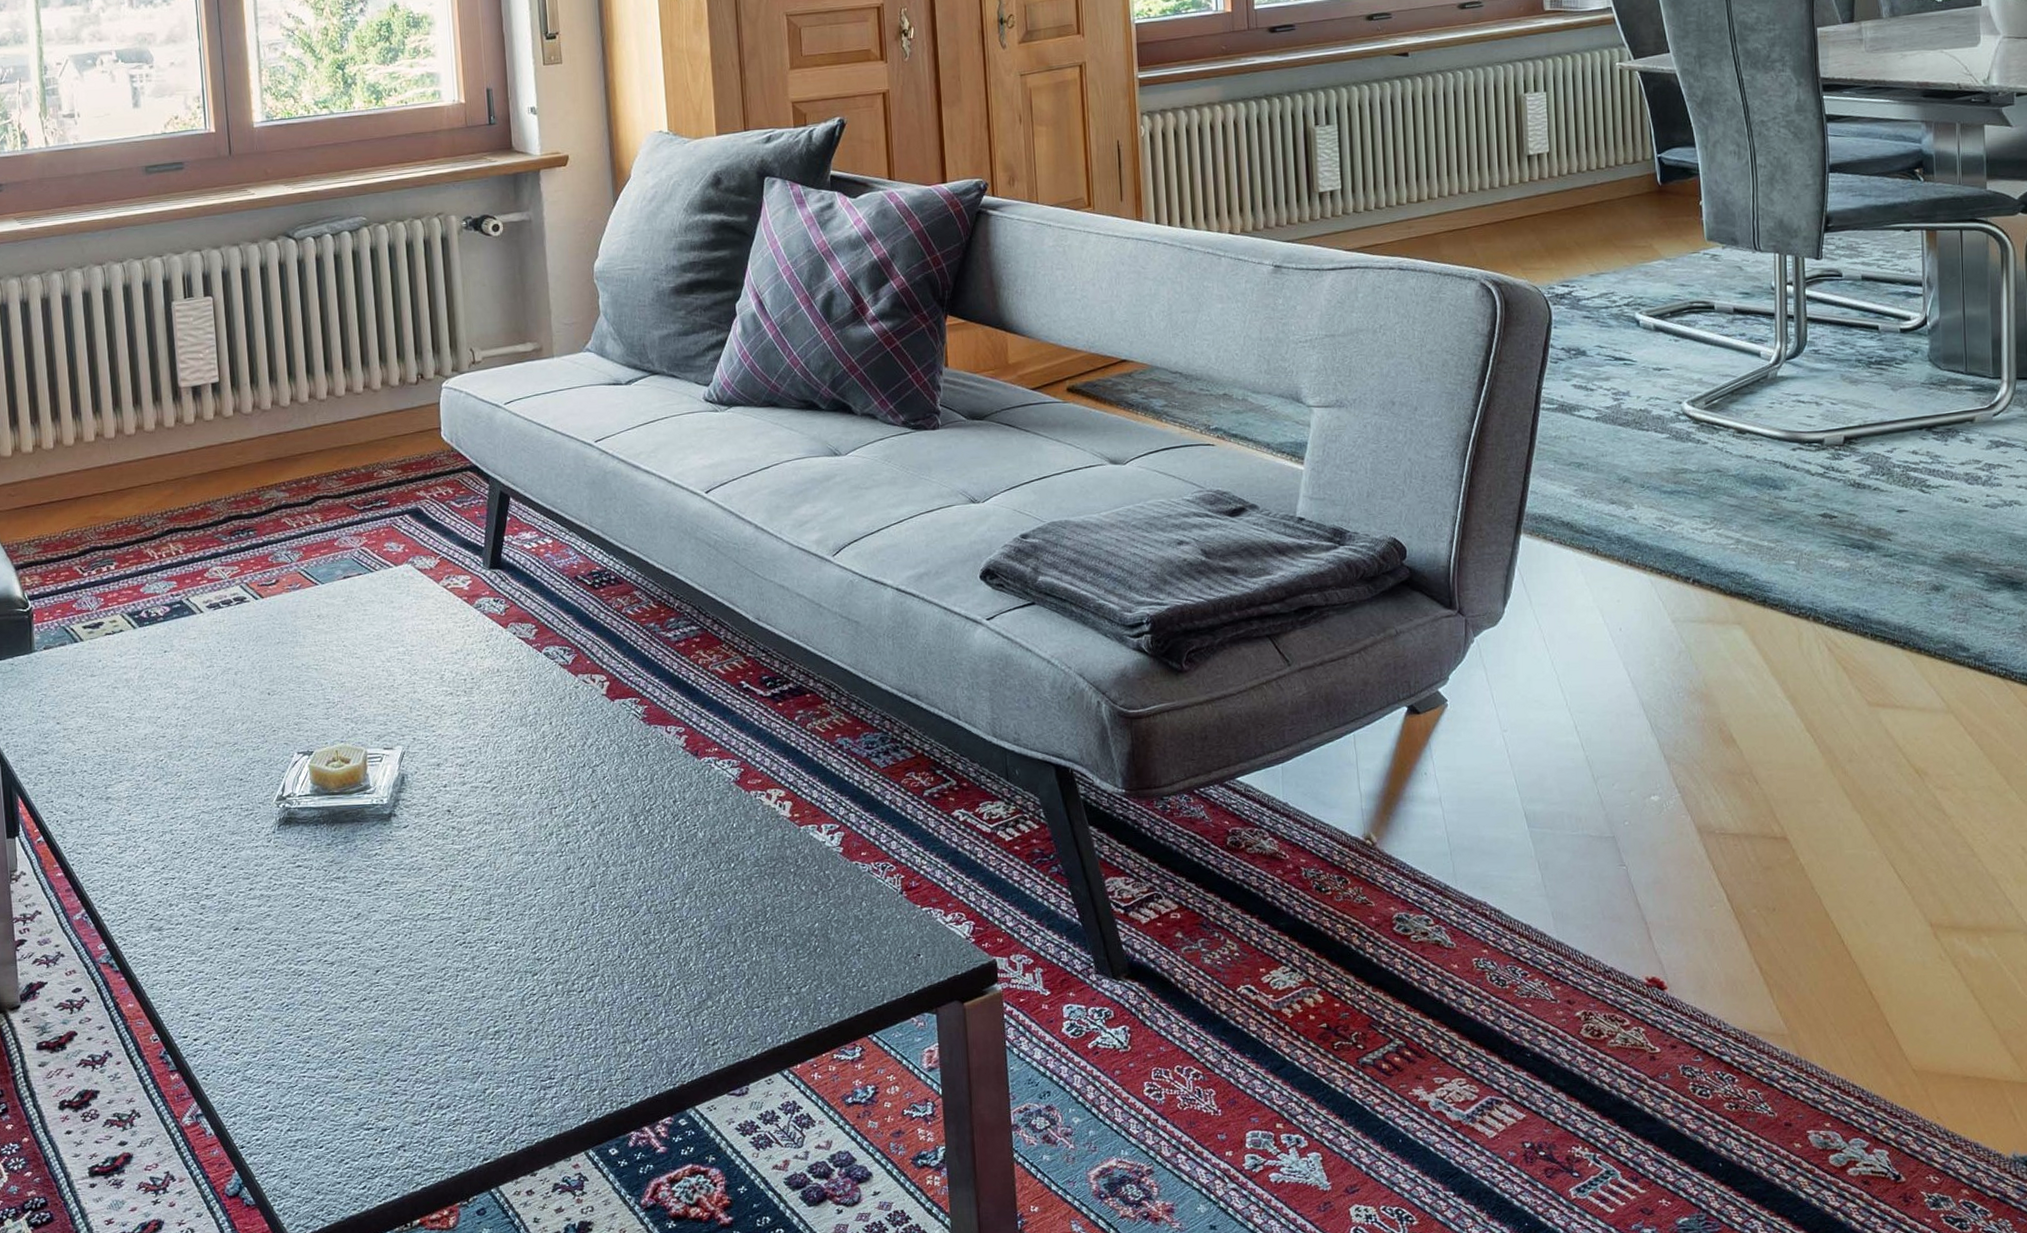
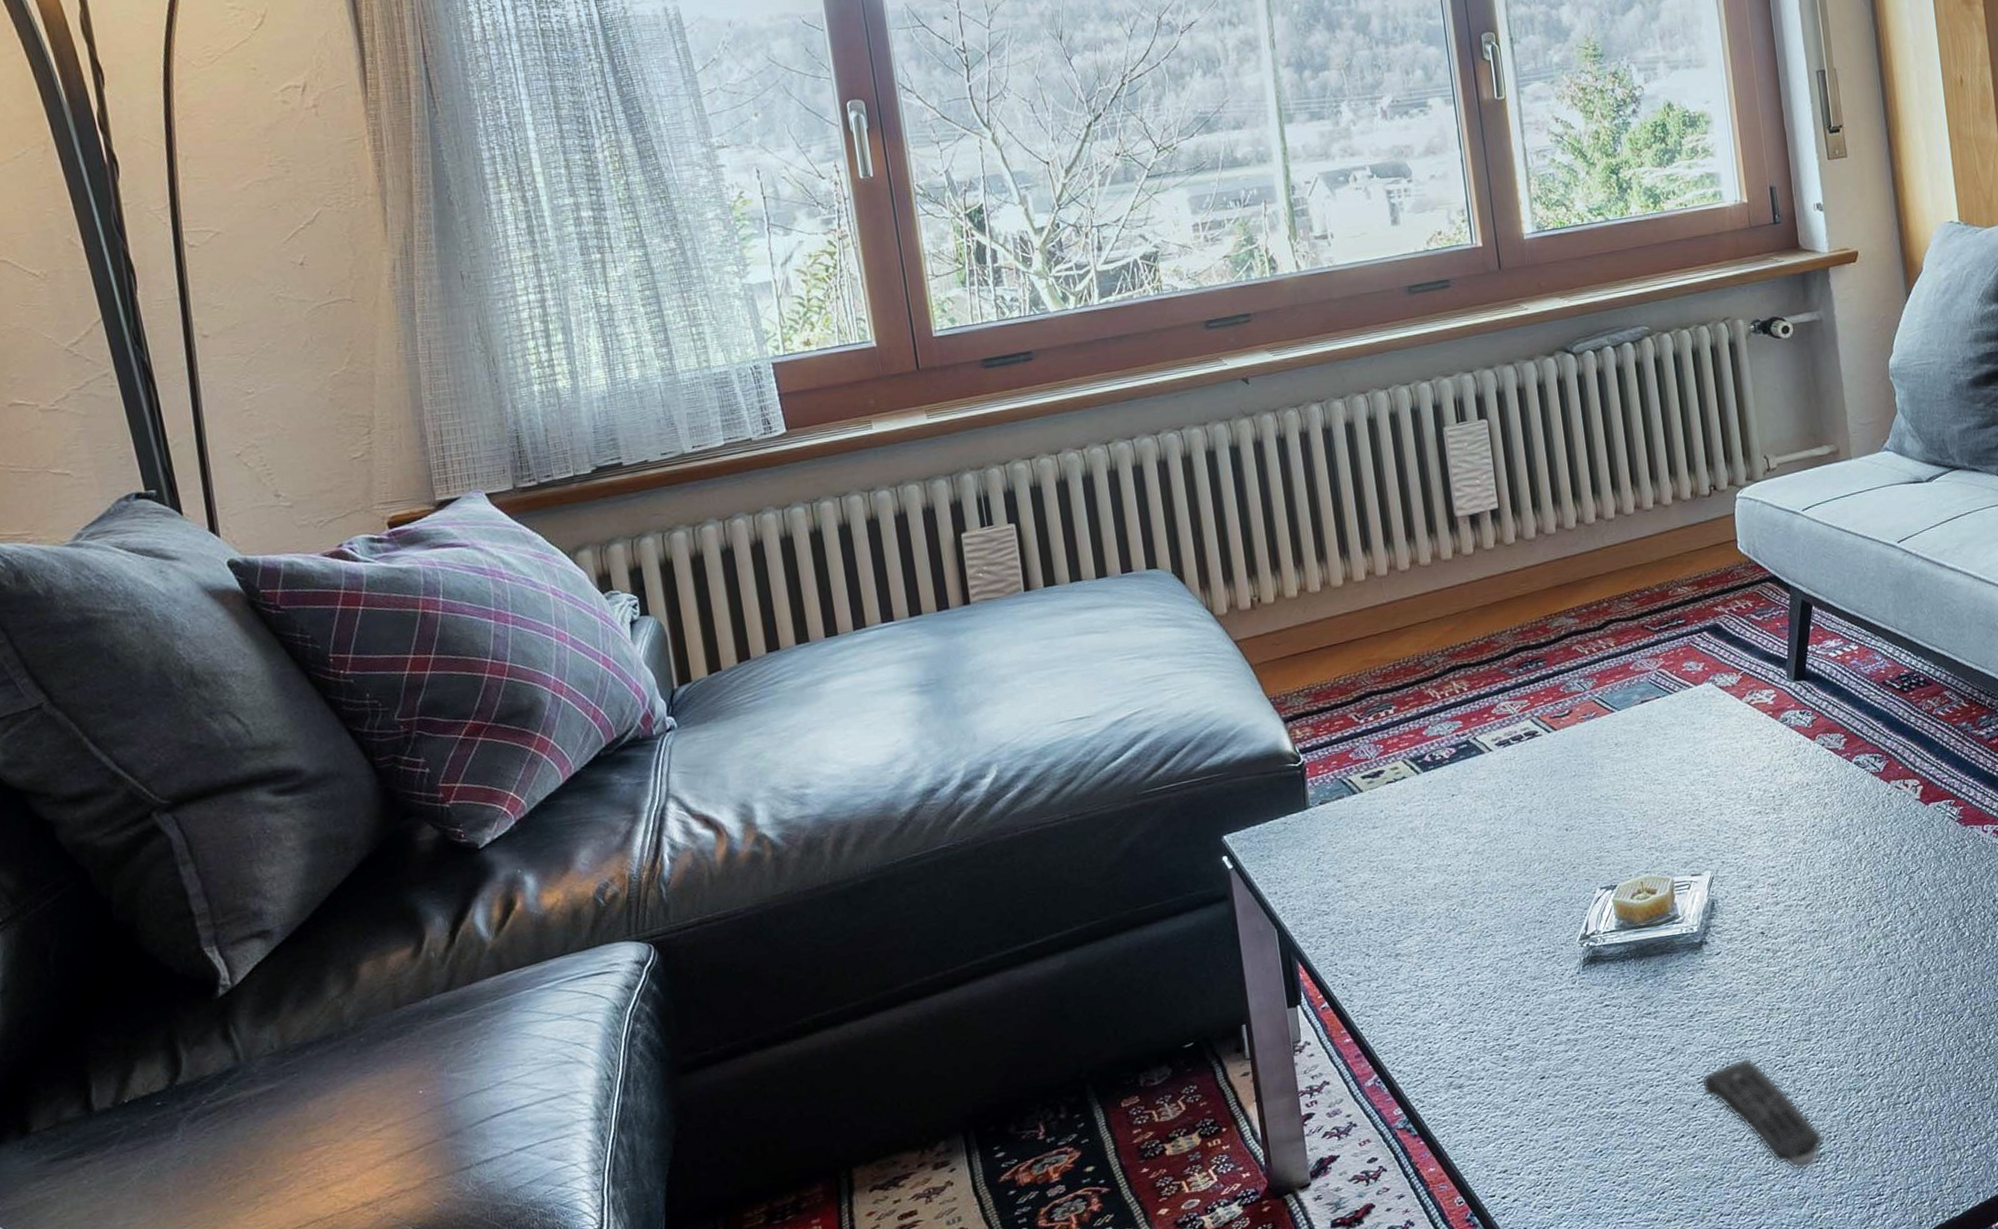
remote control: none [384,930,500,1046] -> present [1701,1057,1825,1171]

